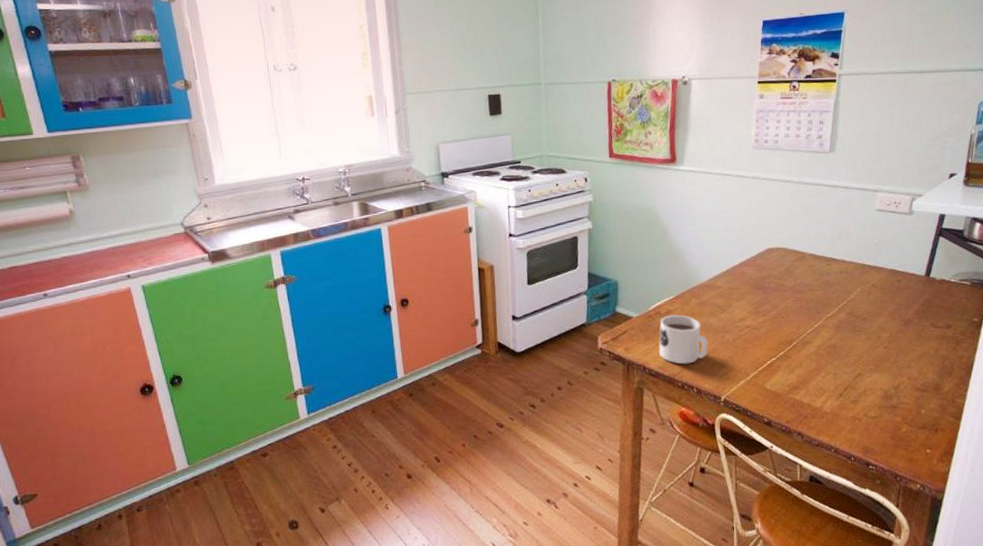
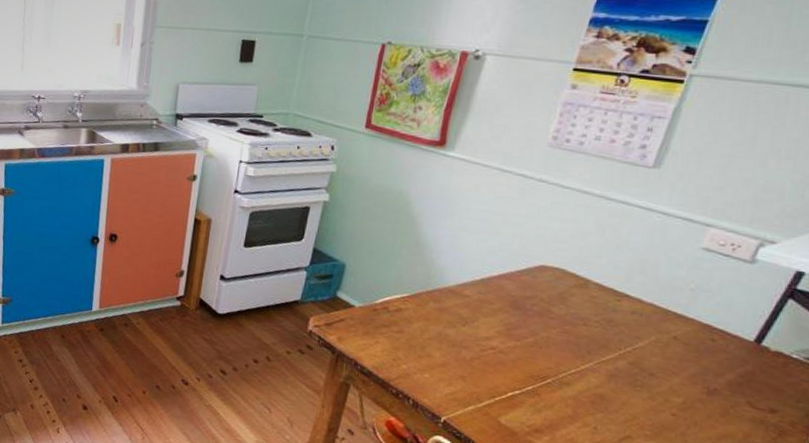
mug: present [659,314,708,364] -> none [377,313,439,372]

